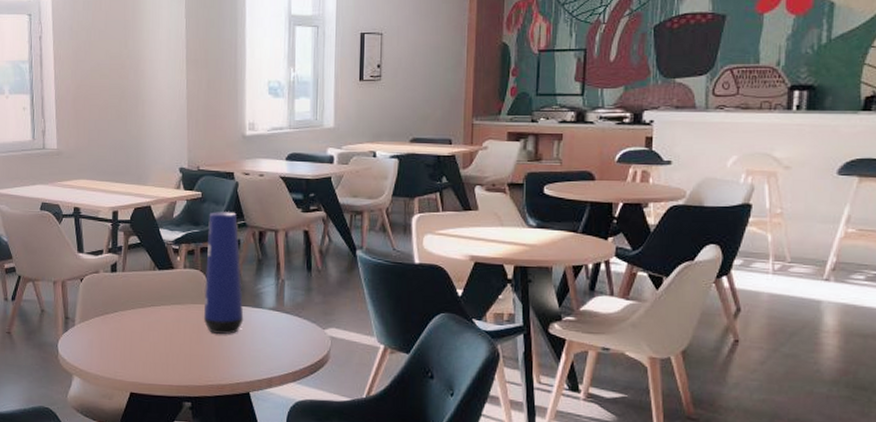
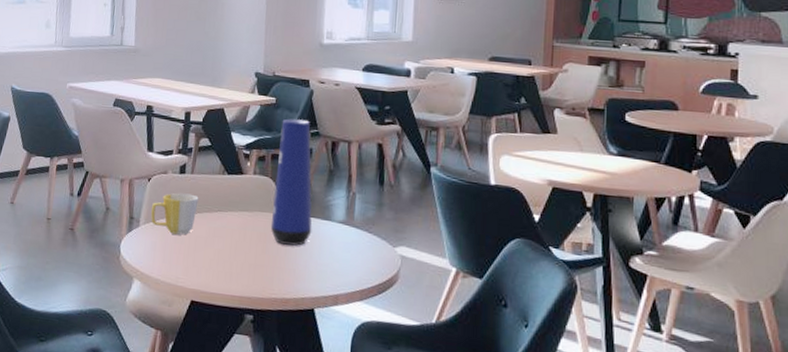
mug: none [86,291,132,331] -> present [151,193,199,235]

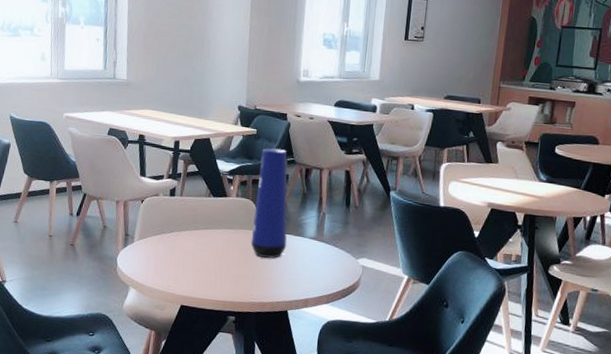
mug: present [151,193,199,235] -> none [144,213,187,250]

